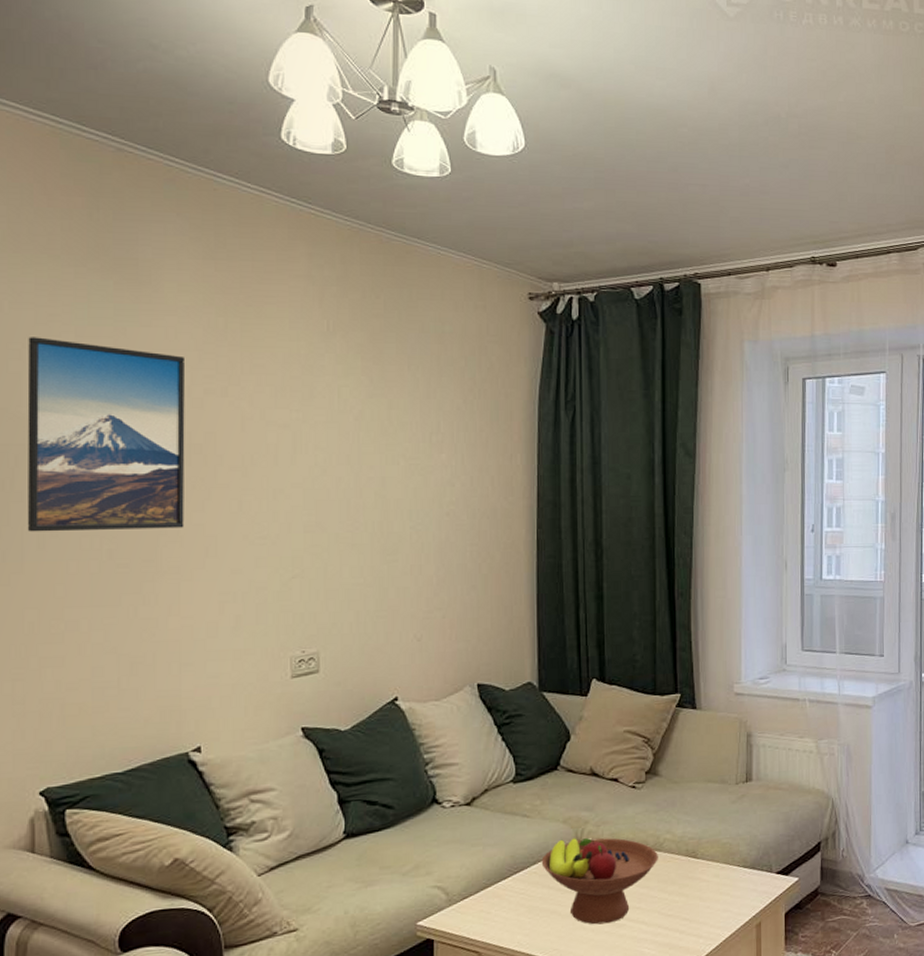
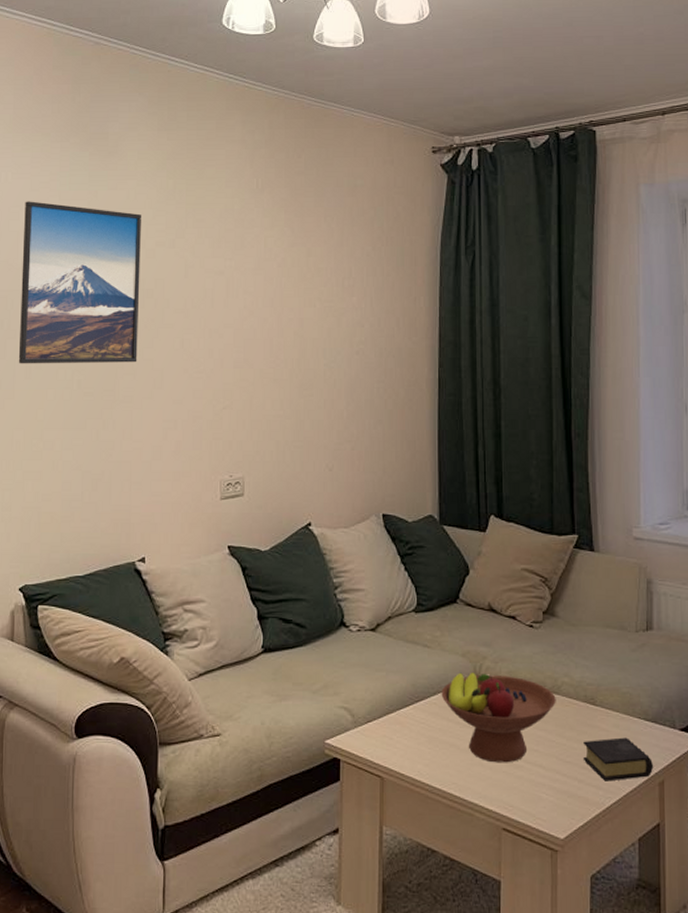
book: none [684,886,752,930] -> present [583,737,654,782]

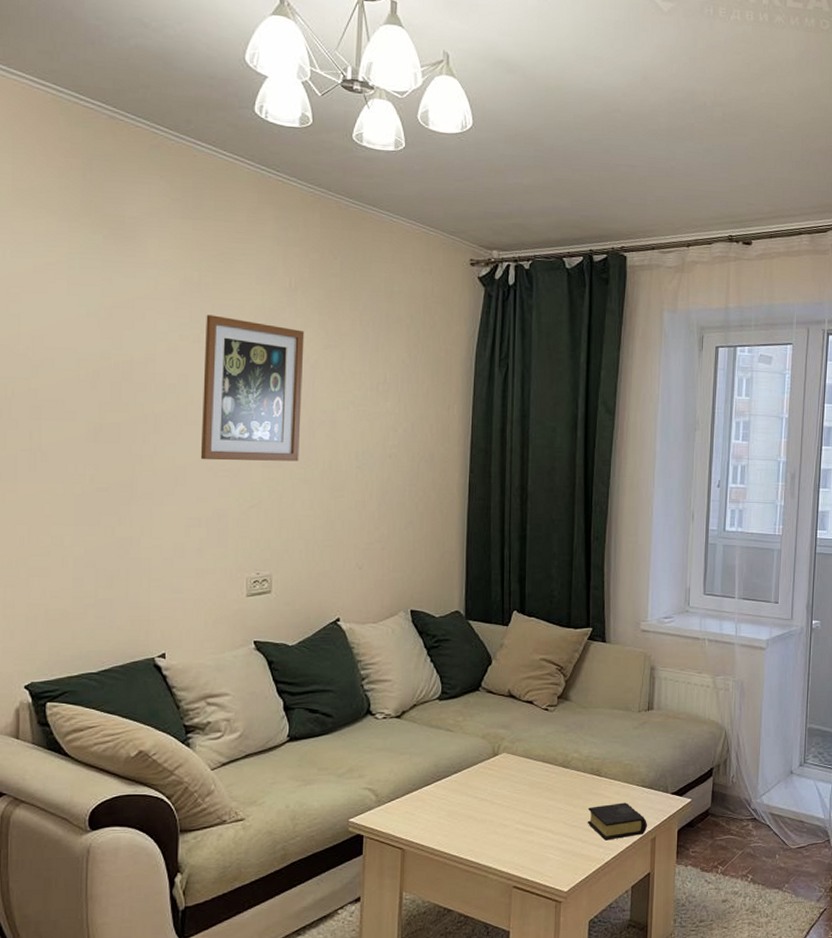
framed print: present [18,201,141,364] -> none [21,282,162,459]
wall art: none [176,220,272,362] -> present [200,315,305,462]
fruit bowl: present [441,672,556,763] -> none [461,752,566,830]

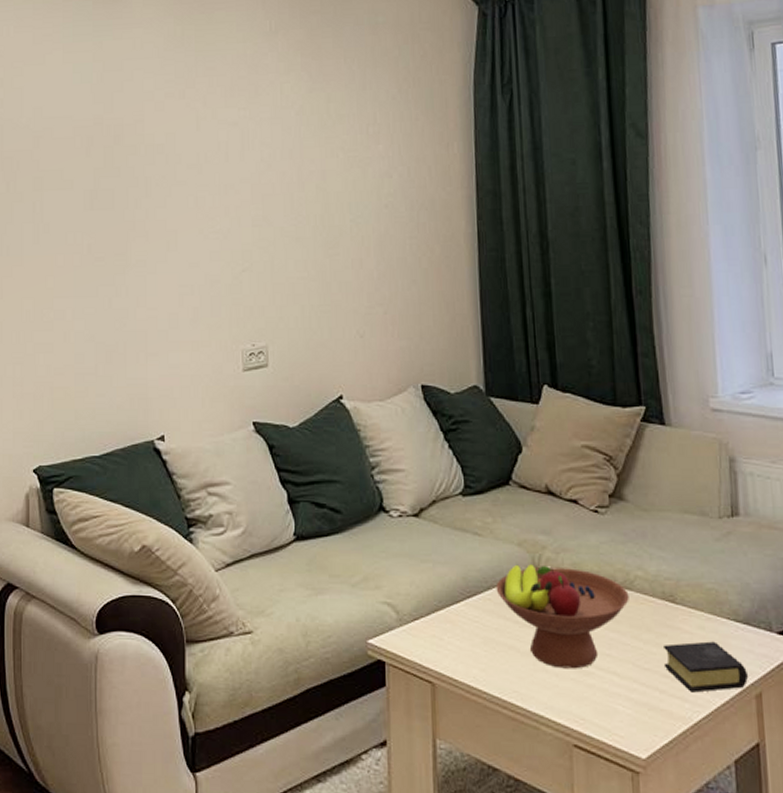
wall art: present [200,315,305,462] -> none [190,68,289,222]
fruit bowl: none [461,752,566,830] -> present [496,564,629,669]

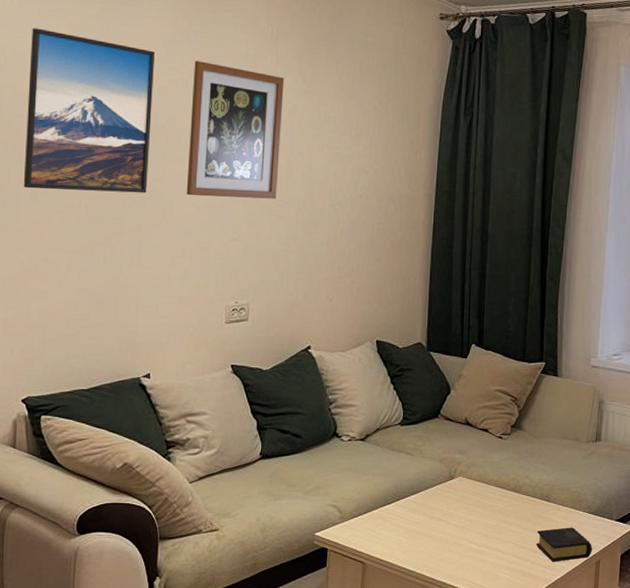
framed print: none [25,55,150,229] -> present [23,28,155,193]
wall art: none [190,68,289,222] -> present [186,61,285,199]
fruit bowl: present [496,564,629,669] -> none [419,475,517,549]

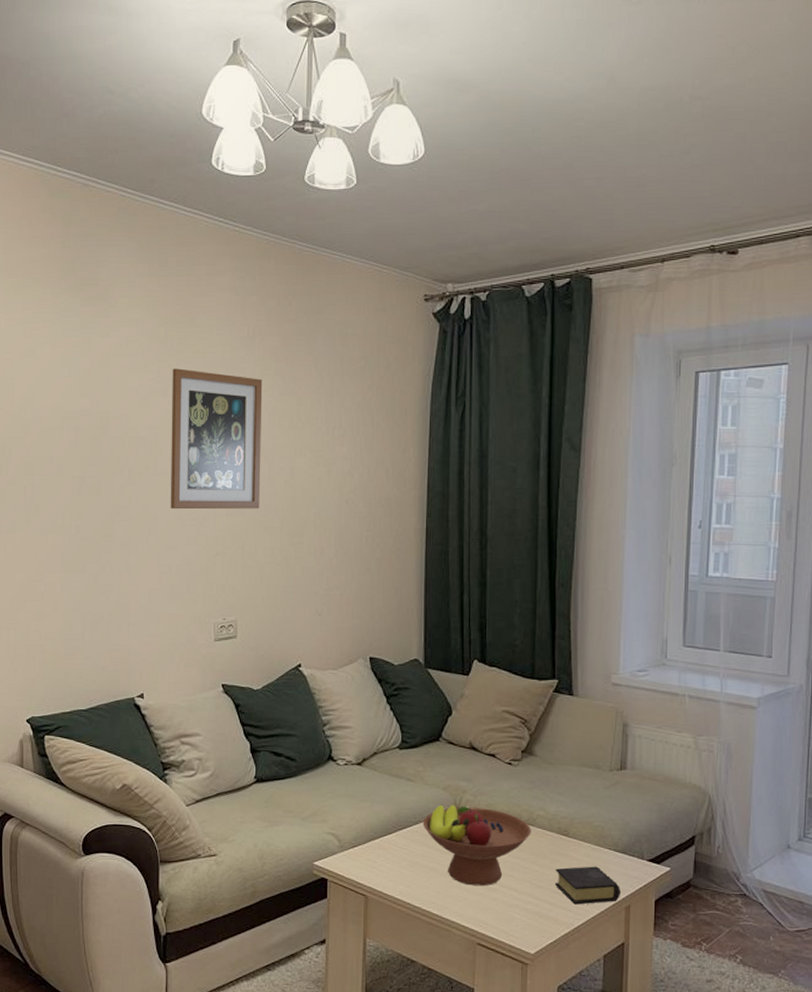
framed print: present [23,28,155,193] -> none [17,348,134,510]
fruit bowl: none [419,475,517,549] -> present [422,804,531,886]

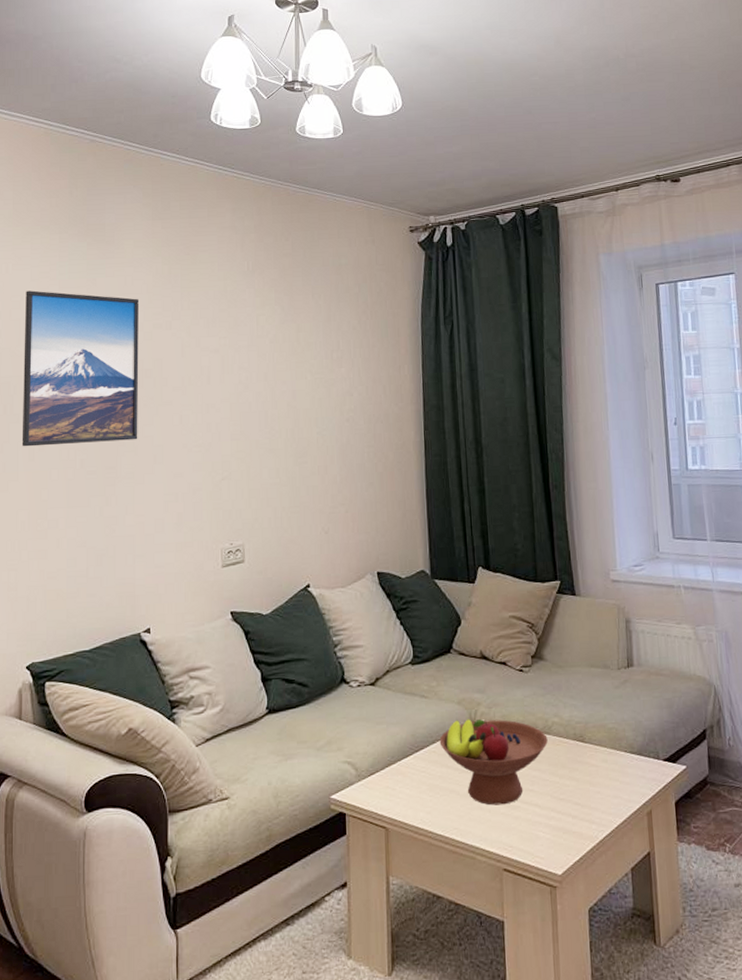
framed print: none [17,348,134,510] -> present [21,290,139,447]
wall art: present [170,368,263,510] -> none [175,302,264,438]
book: present [554,866,622,905] -> none [575,771,642,815]

